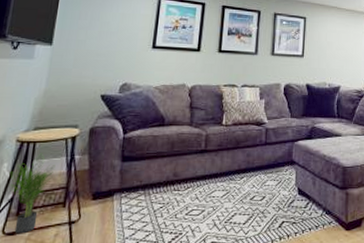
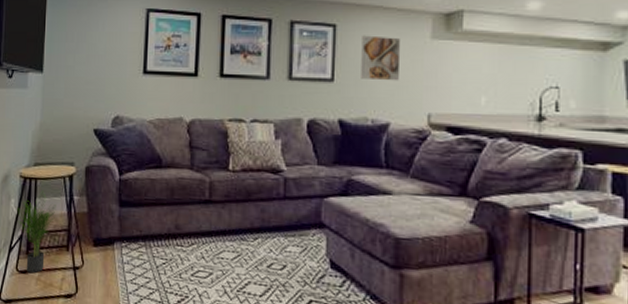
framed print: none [322,26,348,58] -> present [361,35,401,81]

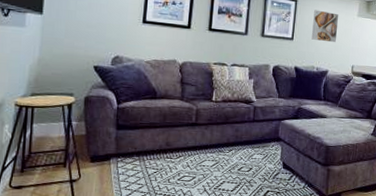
potted plant: present [17,191,56,274] -> none [11,117,54,188]

